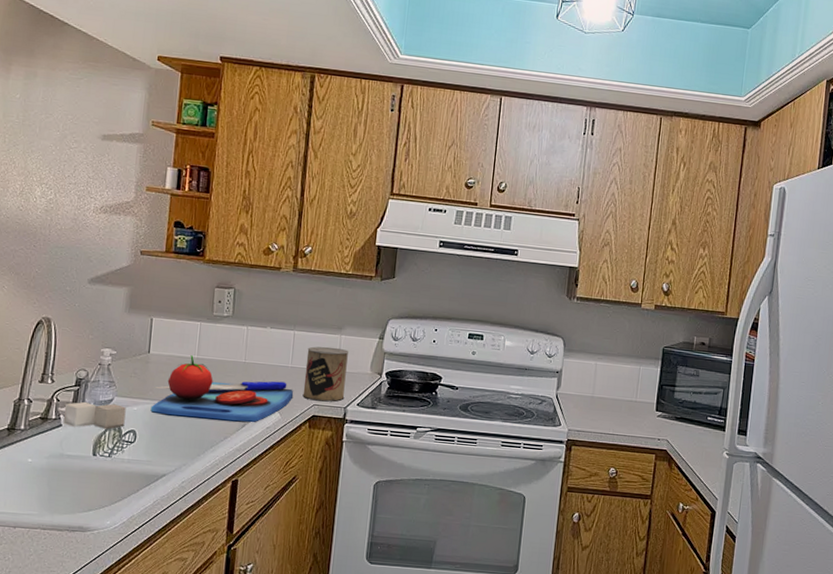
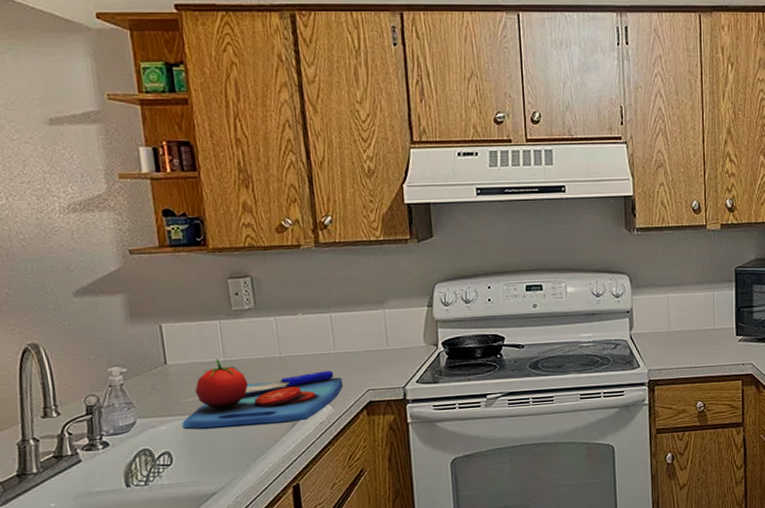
sponge: present [63,401,126,430] -> none [79,426,156,461]
tin can: present [302,346,348,403] -> none [349,324,401,387]

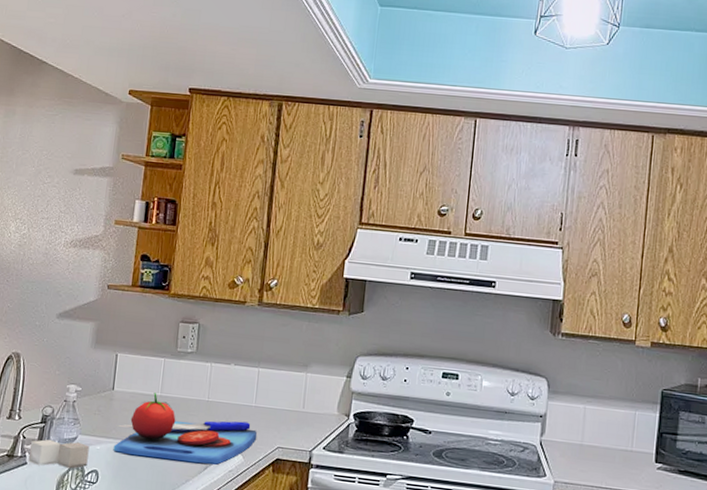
sponge: none [79,426,156,461] -> present [28,439,89,469]

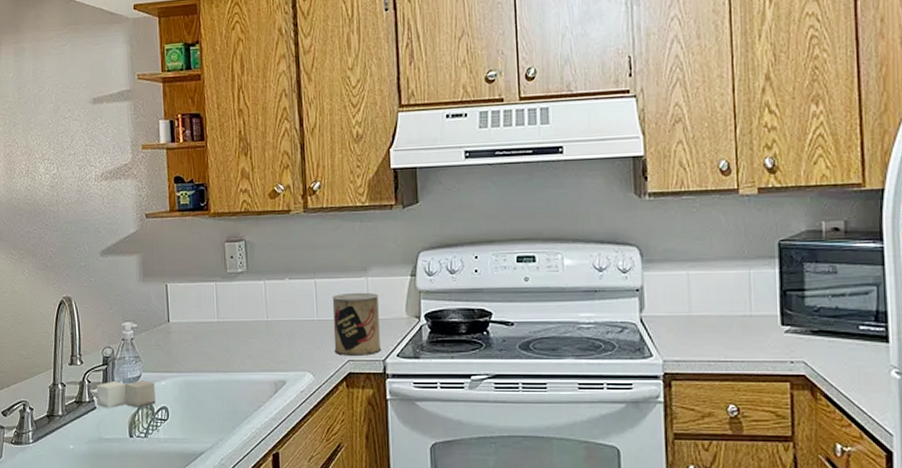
chopping board: present [113,393,257,466] -> none [177,319,324,389]
tin can: none [266,385,314,445] -> present [332,292,382,357]

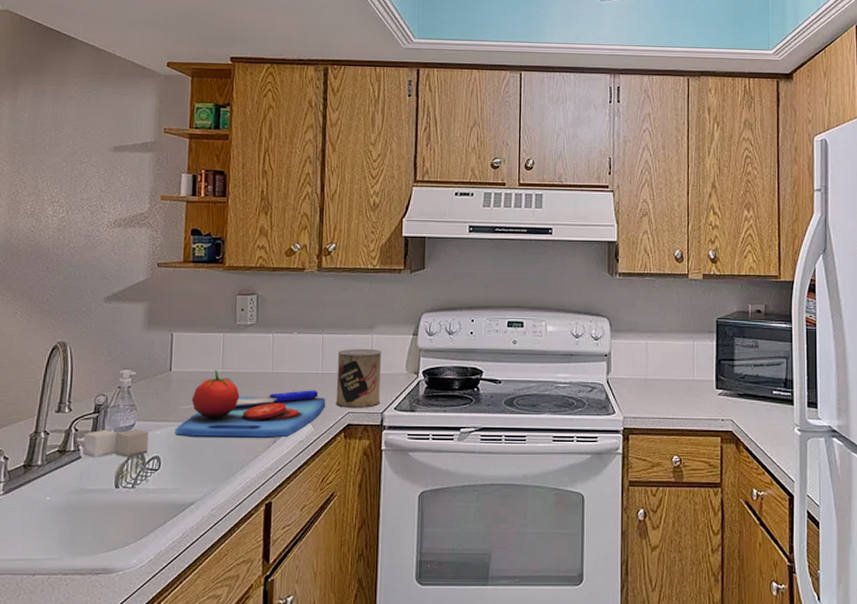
chopping board: none [177,319,324,389] -> present [174,370,325,439]

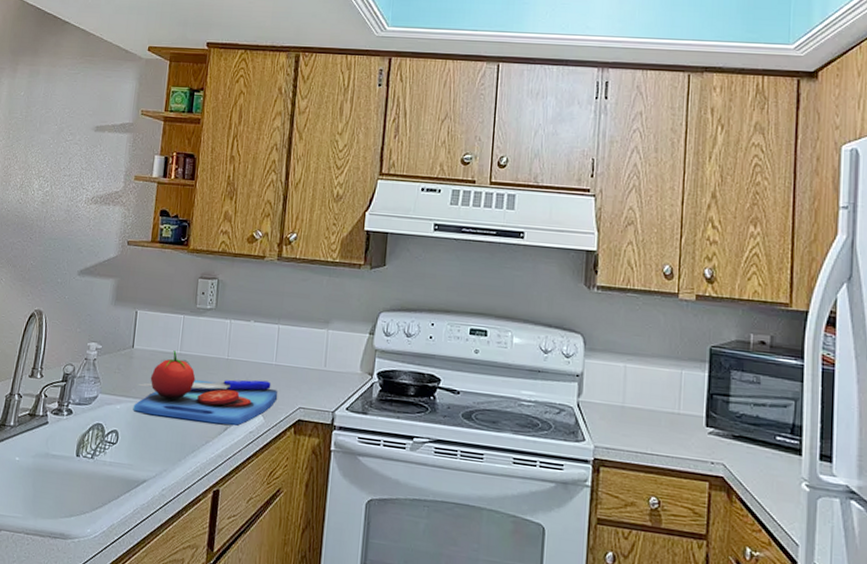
sponge: present [82,429,149,459] -> none [49,398,110,429]
tin can: present [335,348,381,409] -> none [287,342,336,406]

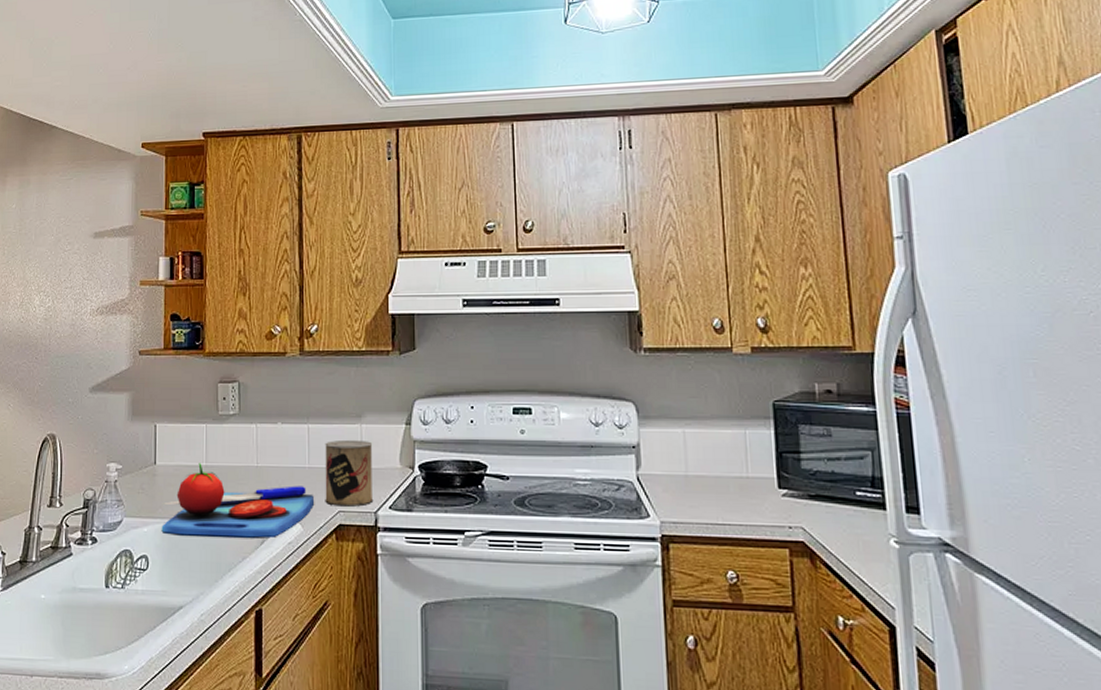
tin can: none [287,342,336,406] -> present [325,439,374,508]

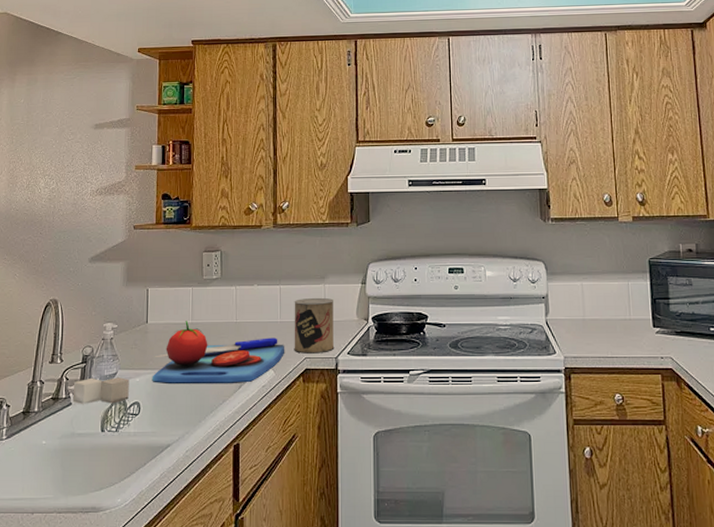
sponge: none [73,525,136,556] -> present [72,377,129,405]

